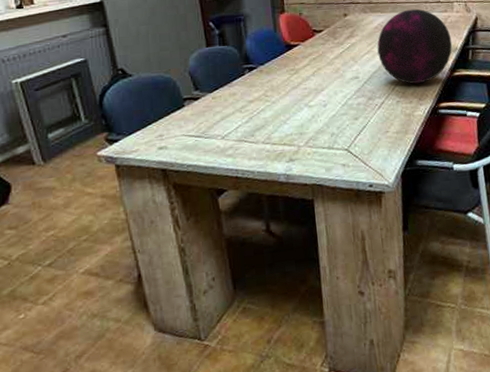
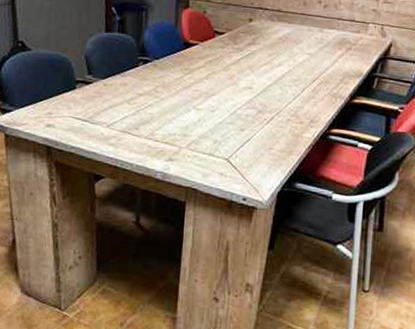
decorative orb: present [377,9,453,84] -> none [277,24,359,105]

